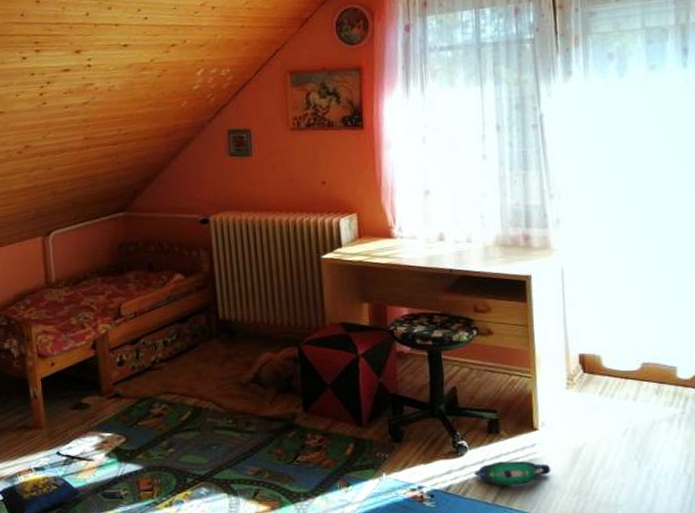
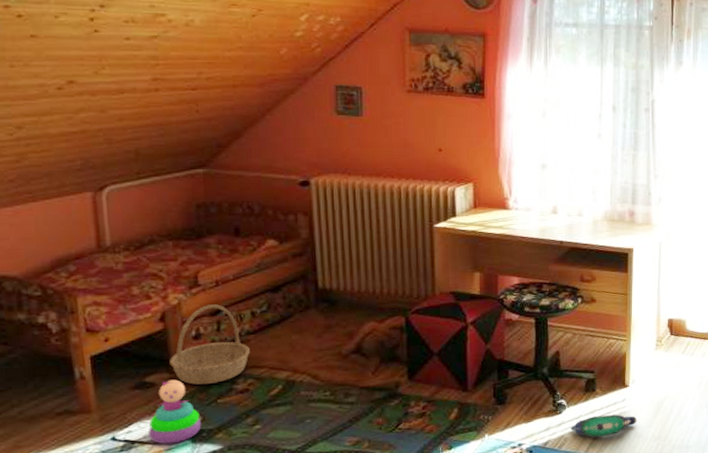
stacking toy: none [84,402,126,461] -> present [148,379,202,445]
basket: none [100,334,163,407] -> present [170,304,250,385]

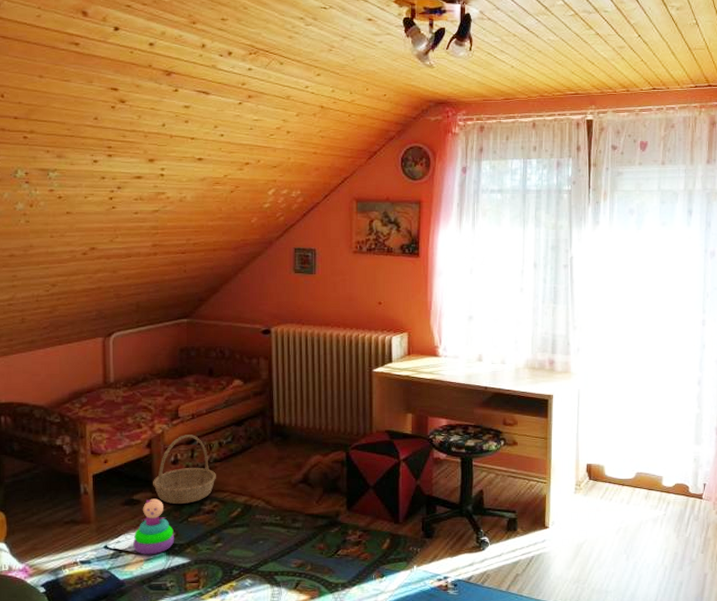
plush toy: present [570,414,637,438] -> none [492,555,557,576]

